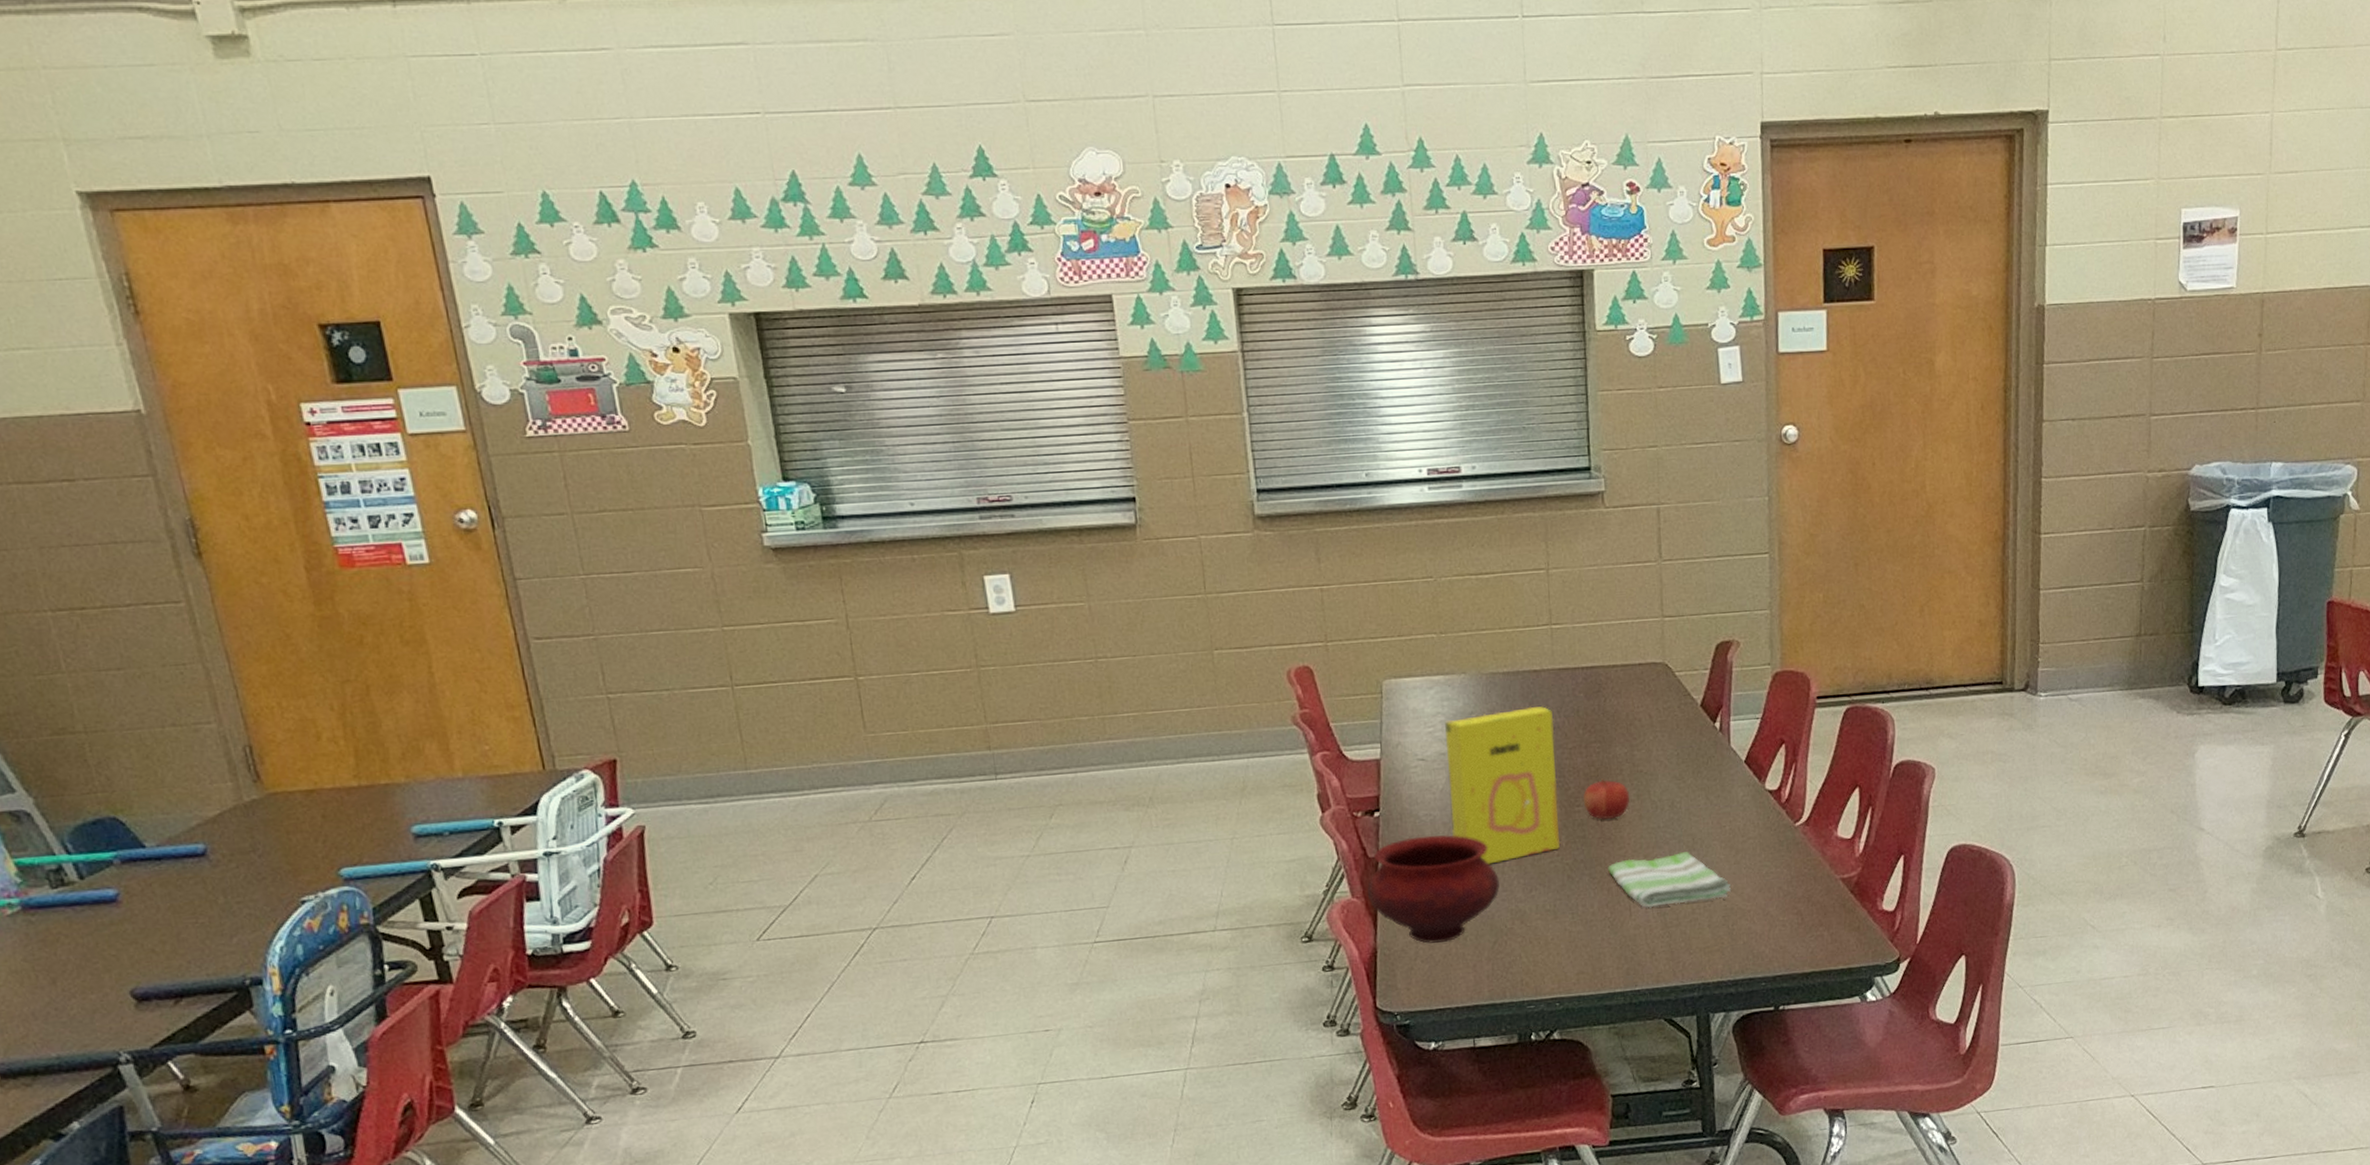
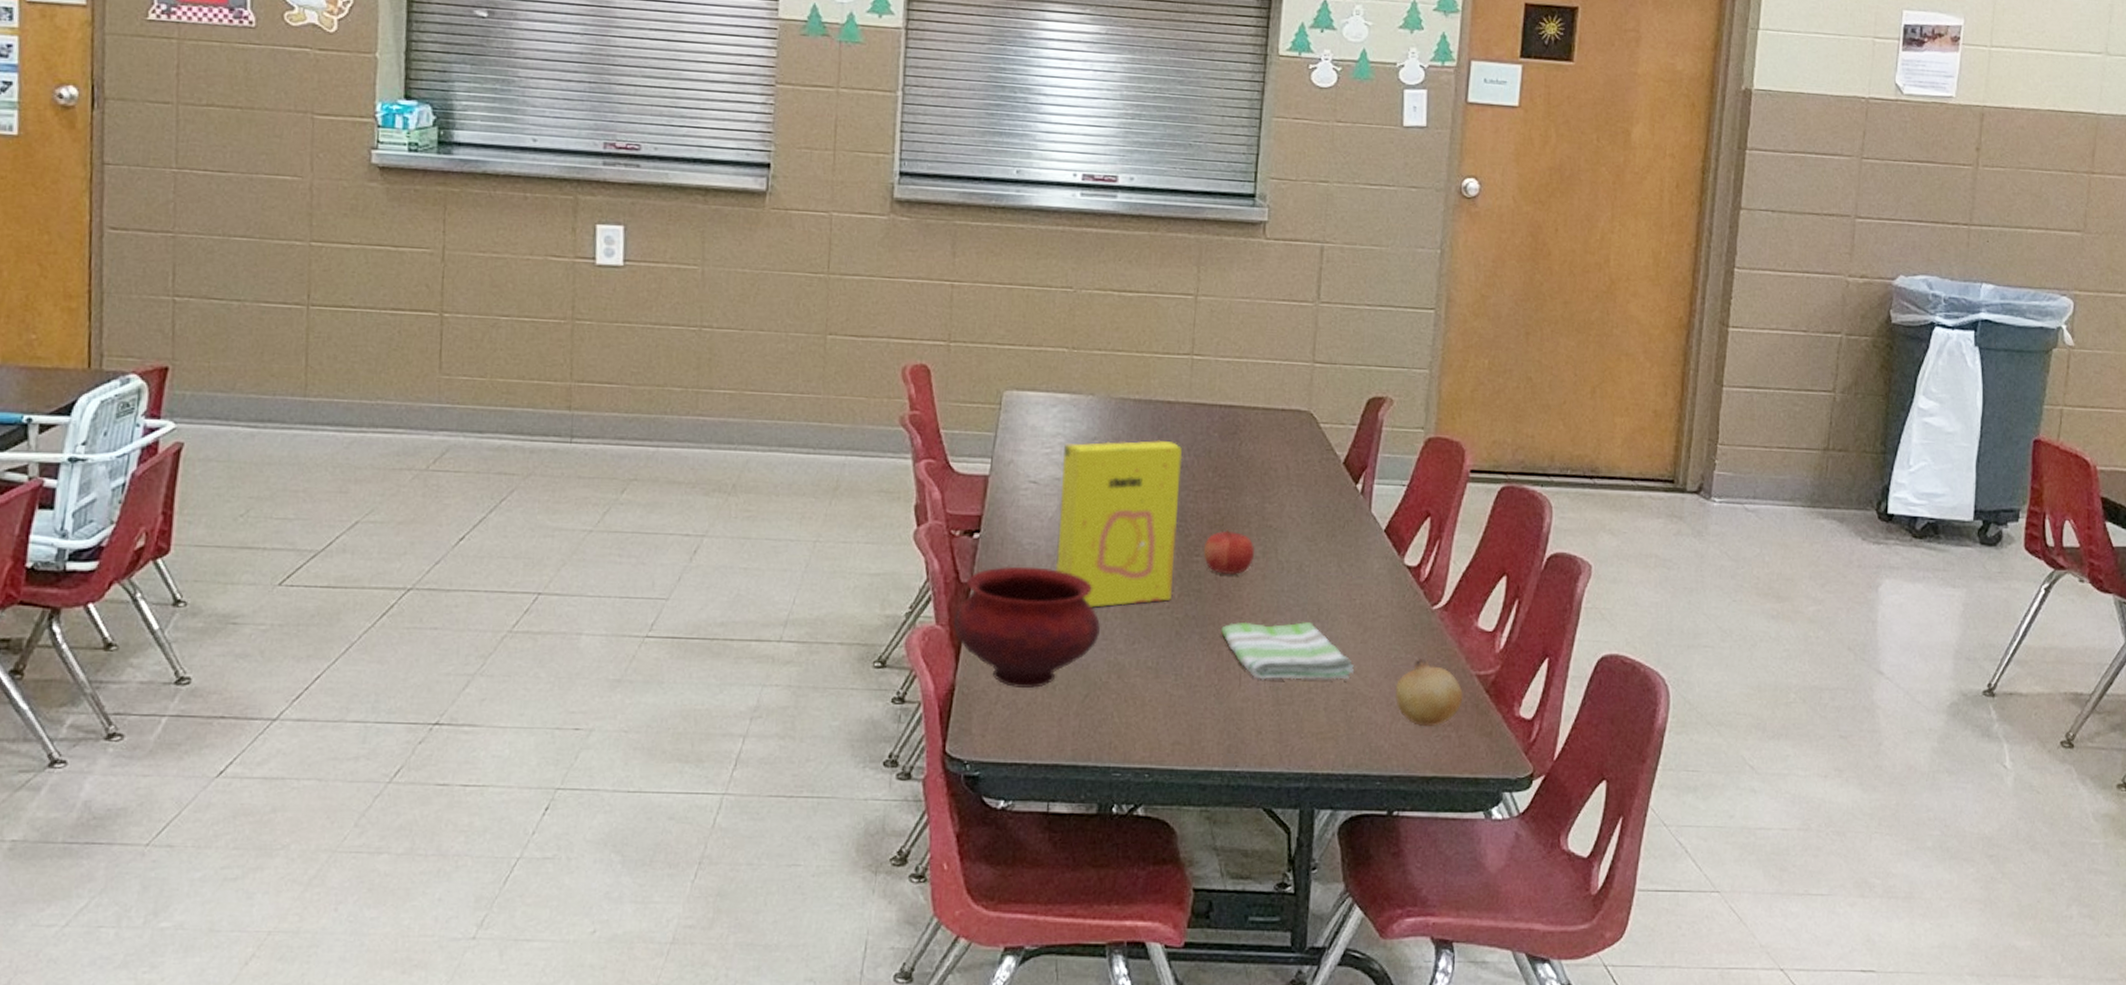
fruit: none [1769,869,1831,930] -> present [1394,657,1463,726]

